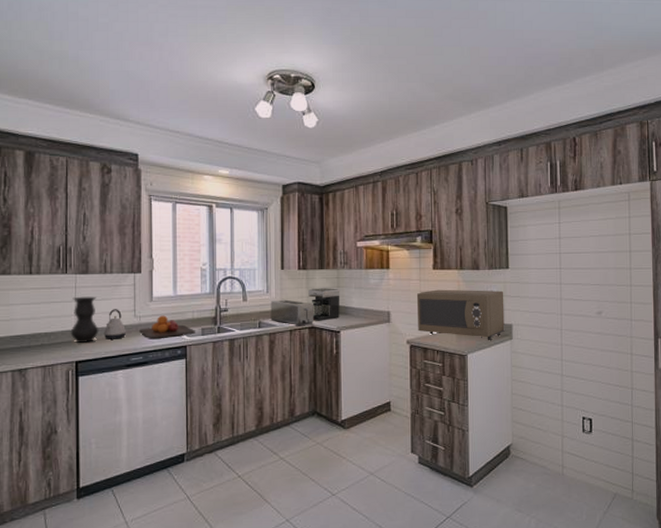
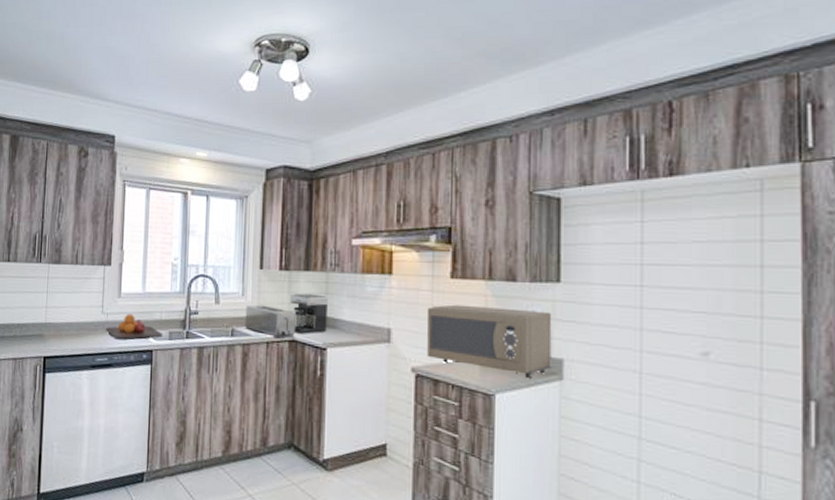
vase: present [70,296,99,343] -> none [40,287,68,337]
kettle: present [103,309,127,340] -> none [71,303,94,337]

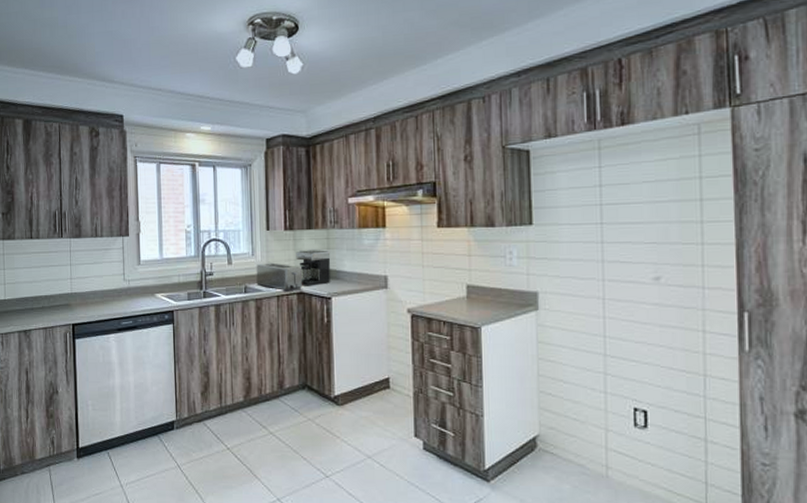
chopping board: present [106,313,162,340] -> none [129,279,181,304]
microwave: present [426,304,552,378] -> none [418,250,528,310]

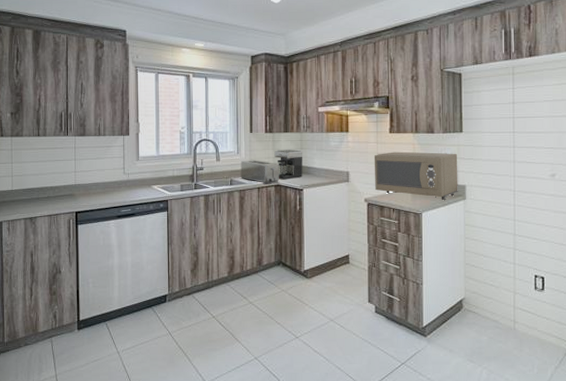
microwave: none [418,250,528,310] -> present [374,151,458,200]

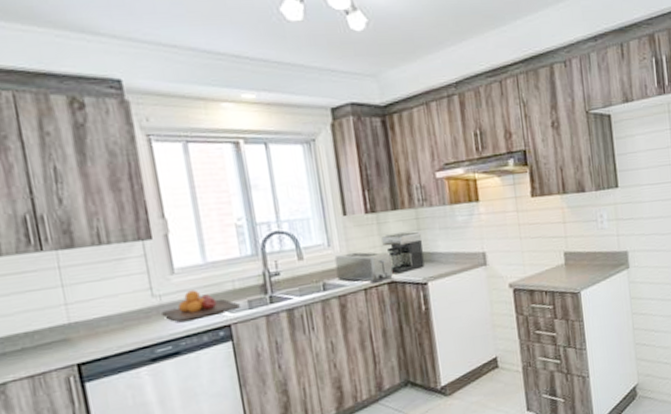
chopping board: none [128,173,175,194] -> present [162,290,240,323]
microwave: present [374,151,458,200] -> none [515,214,620,274]

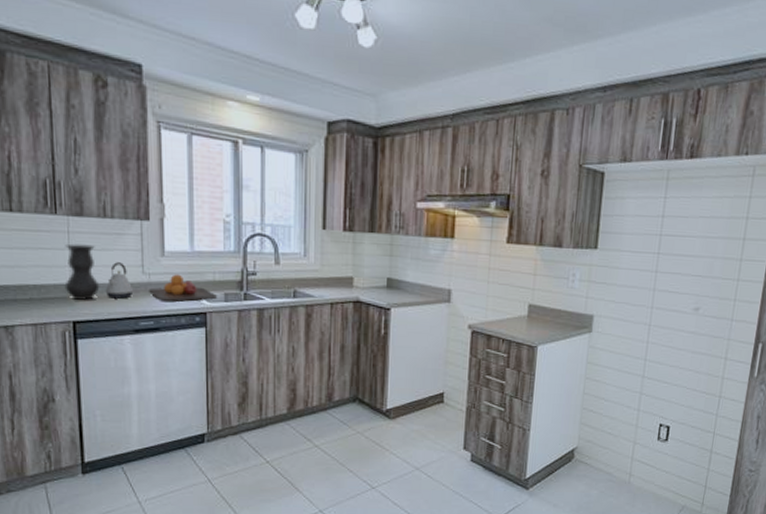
vase: none [57,276,105,340] -> present [64,243,100,300]
kettle: none [110,289,145,331] -> present [105,262,134,299]
toaster: present [334,251,393,283] -> none [308,265,361,299]
coffee maker: present [381,231,425,275] -> none [354,254,393,295]

